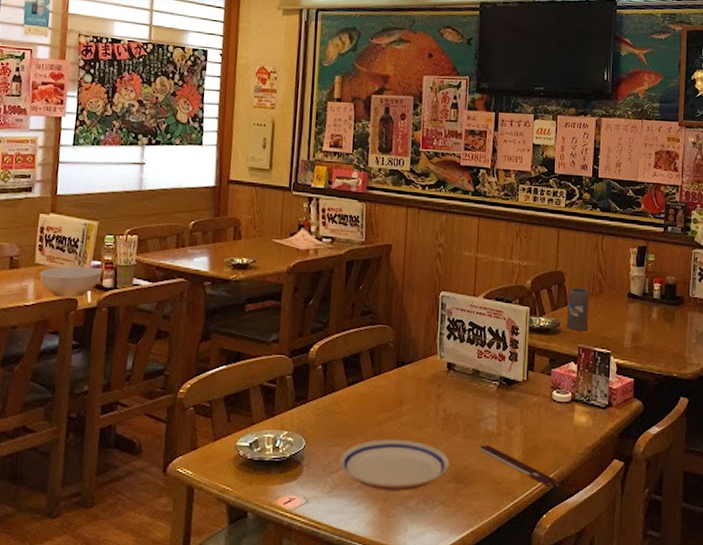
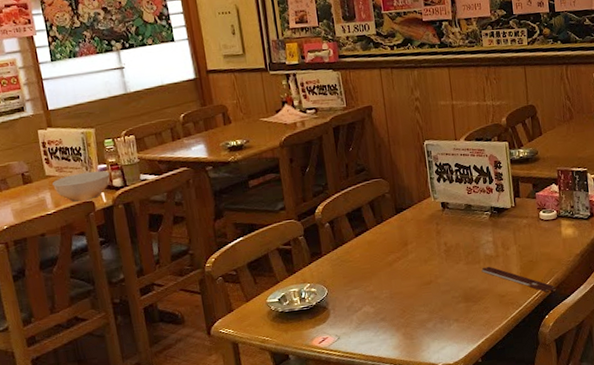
plate: present [339,439,449,491] -> none [360,273,458,319]
beer mug: present [566,287,589,331] -> none [541,117,564,157]

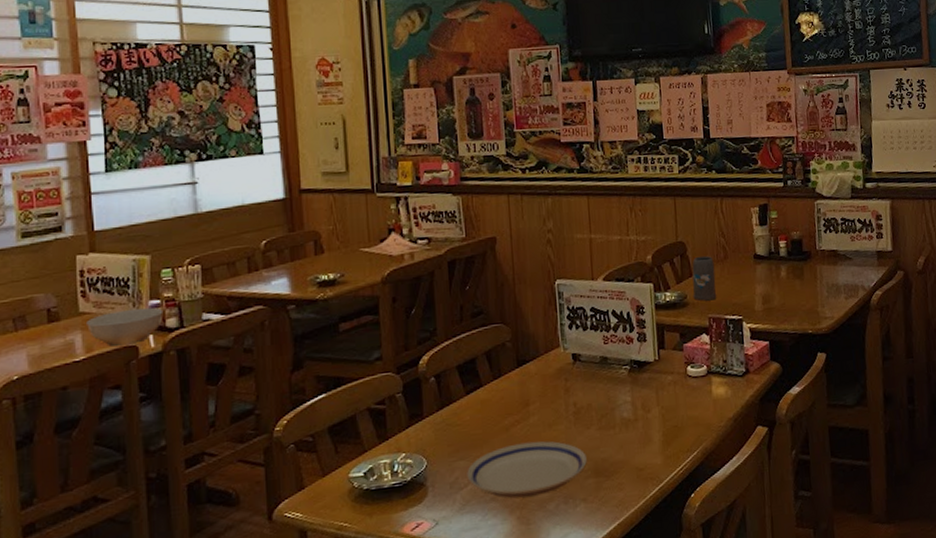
plate: none [360,273,458,319] -> present [467,441,587,499]
chopsticks: present [481,266,557,293] -> none [616,432,705,465]
beer mug: none [541,117,564,157] -> present [692,256,717,302]

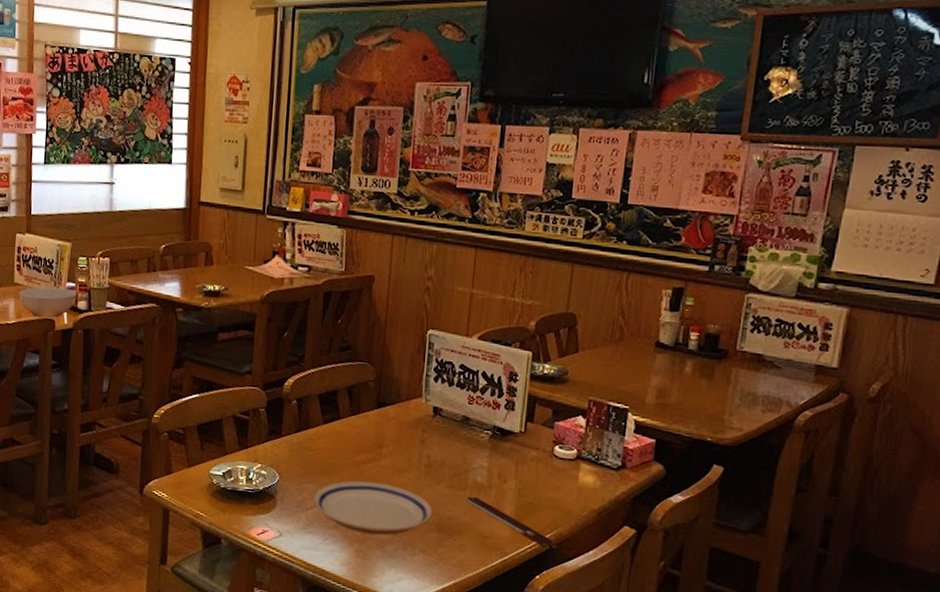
chopsticks: none [616,432,705,465] -> present [466,496,557,549]
beer mug: present [692,256,717,302] -> none [575,332,607,383]

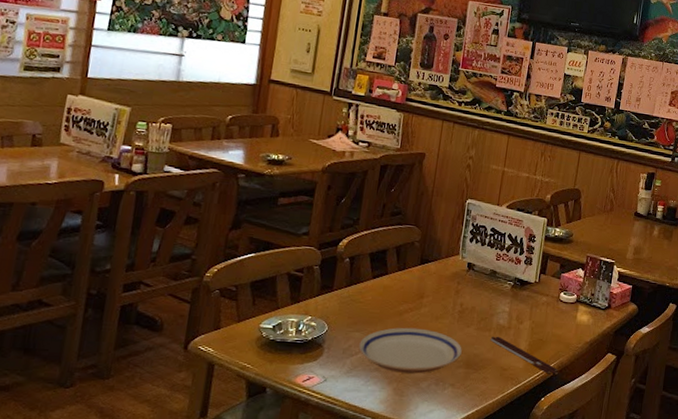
bowl: present [18,287,77,318] -> none [63,148,132,179]

